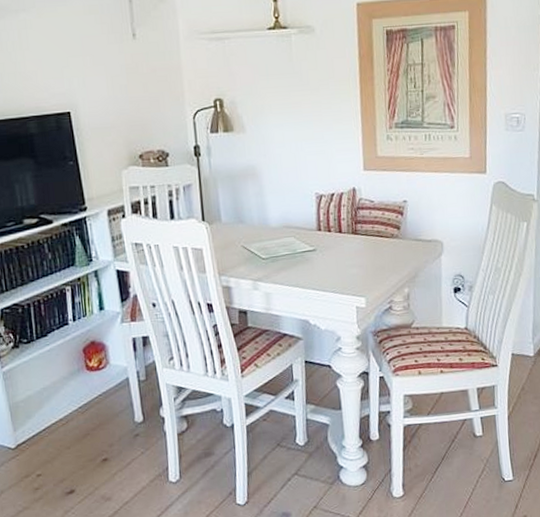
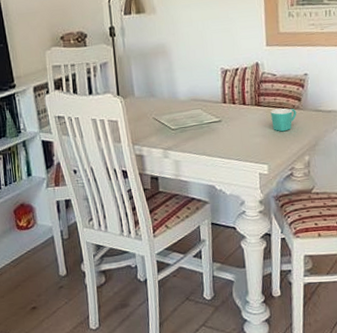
mug: none [368,236,395,262] -> present [270,108,297,132]

